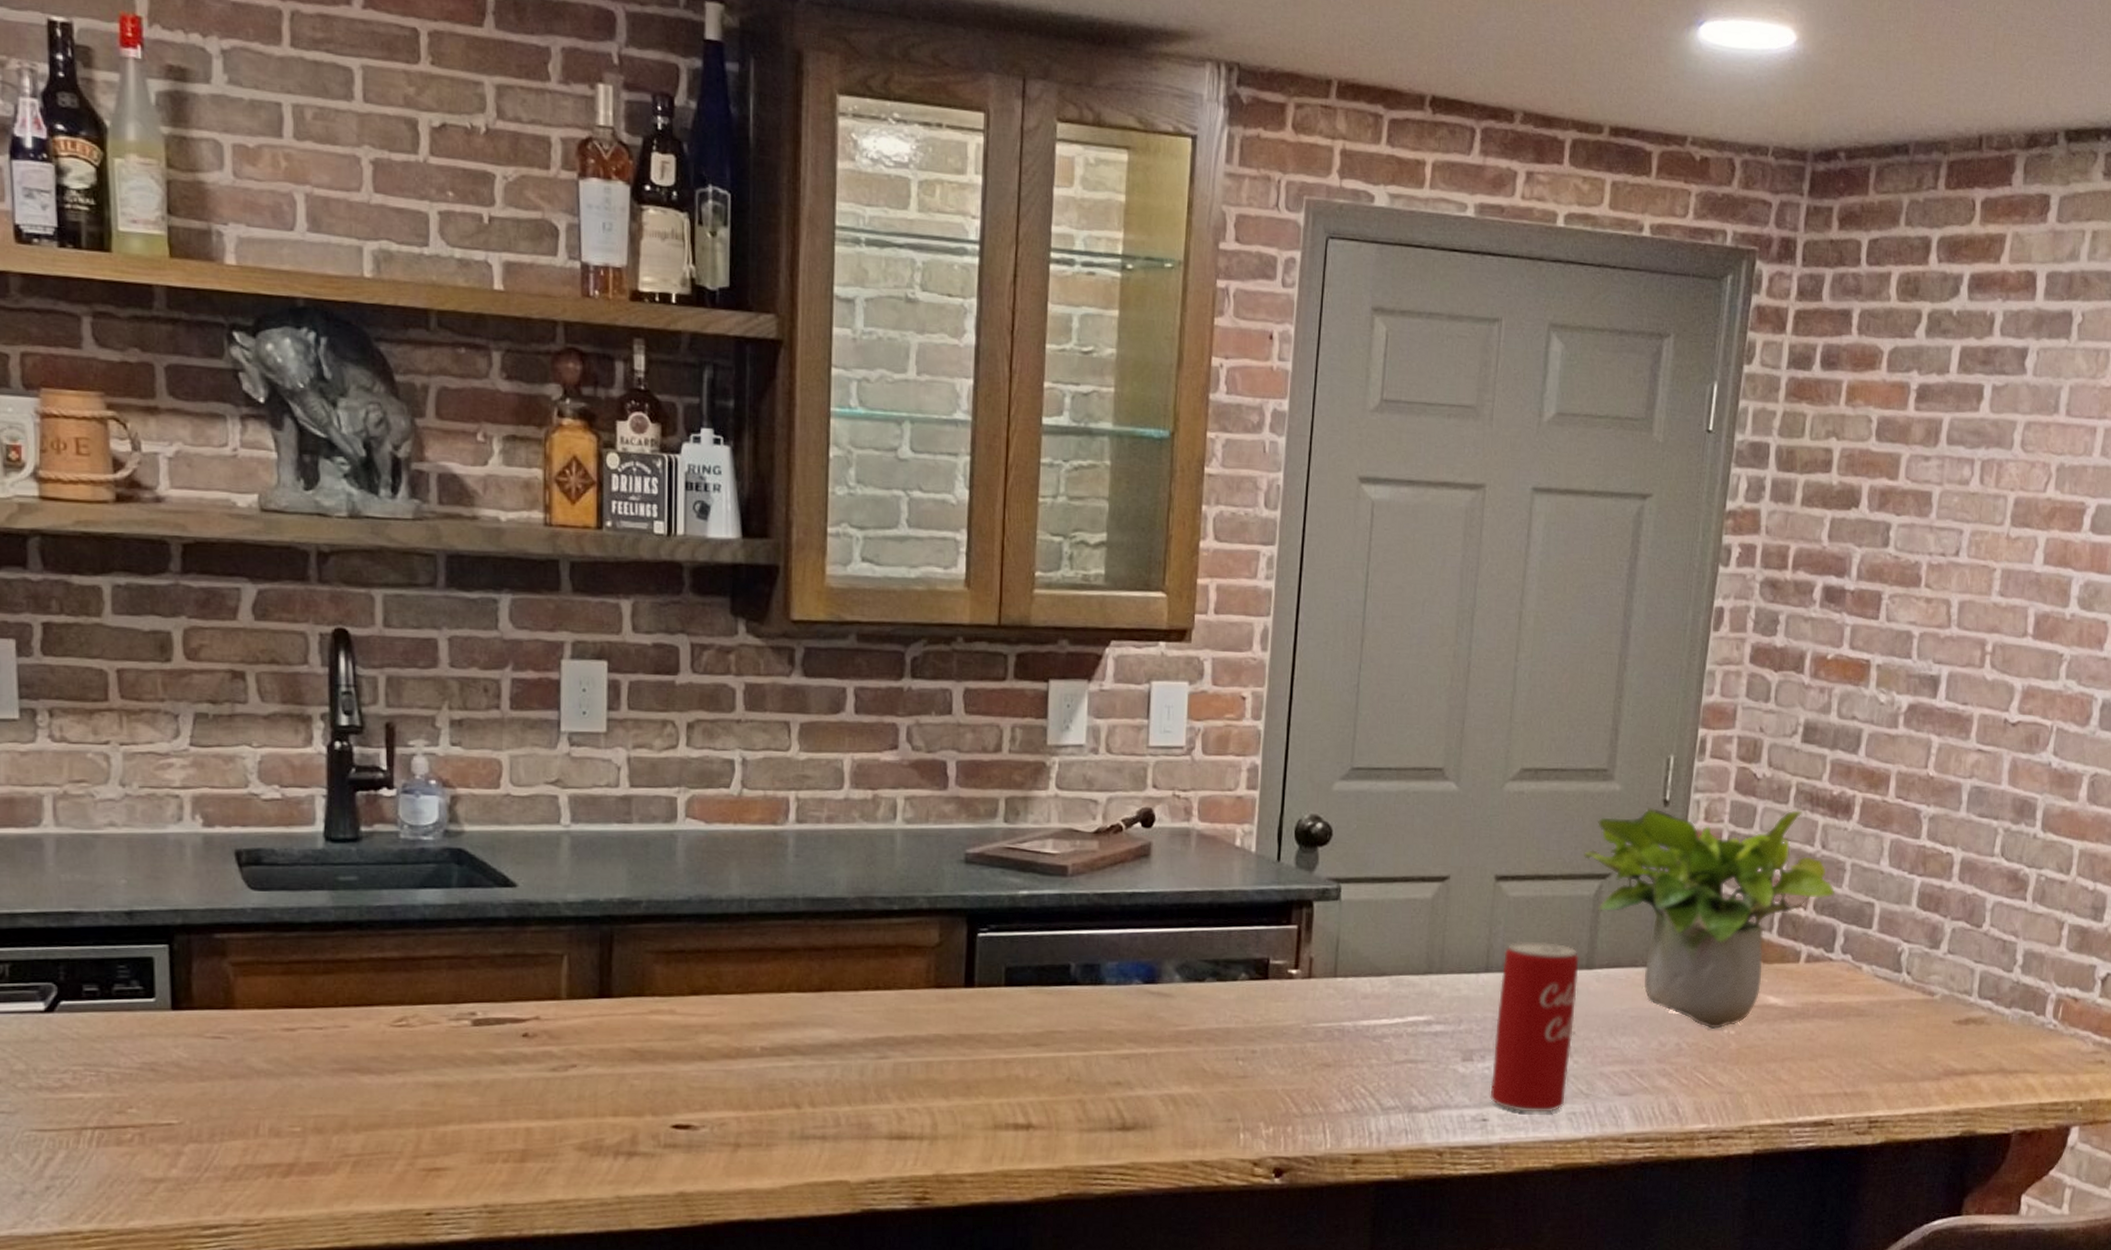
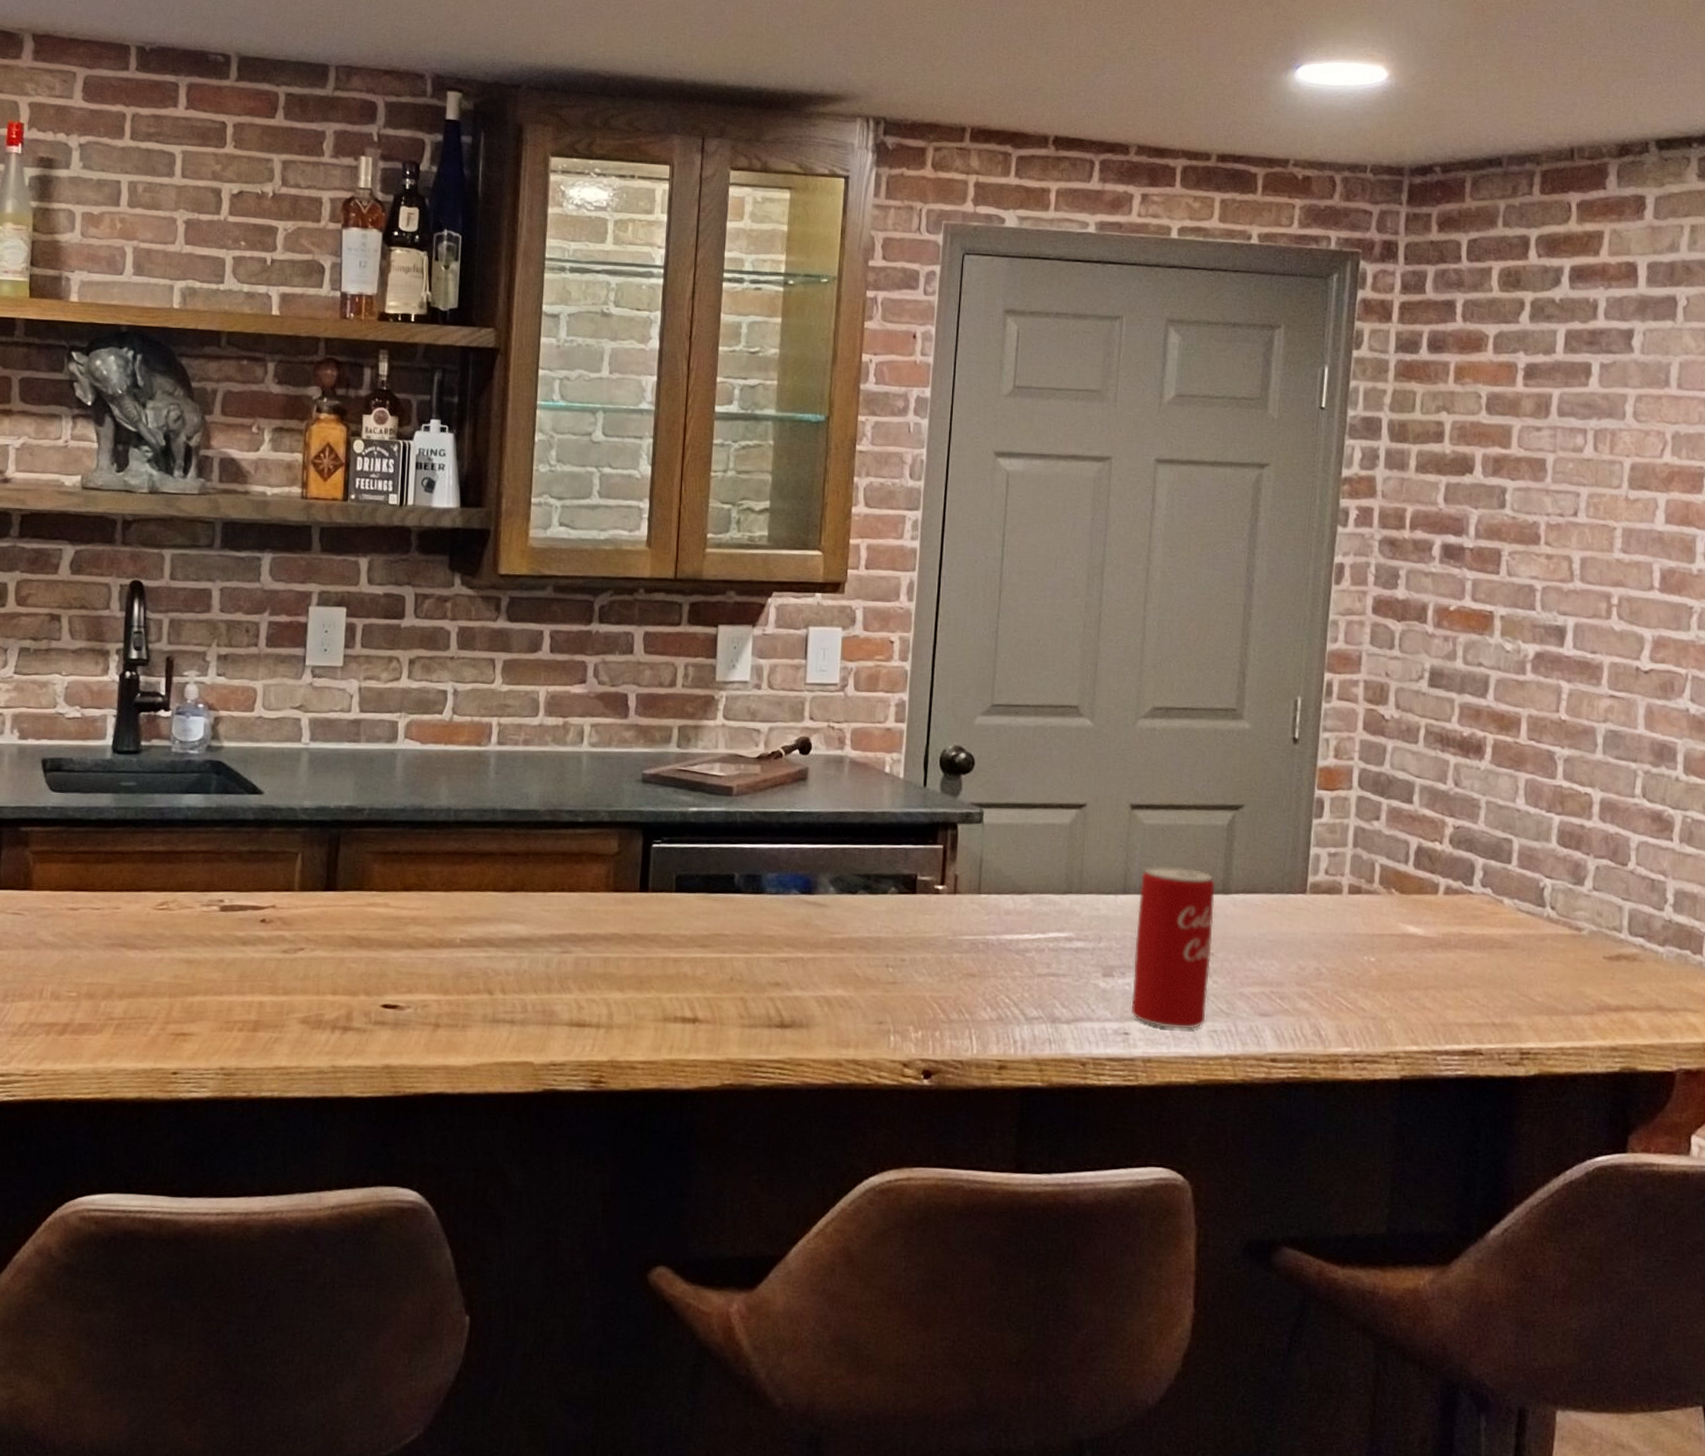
potted plant: present [1584,807,1835,1029] -> none [1216,744,1471,956]

